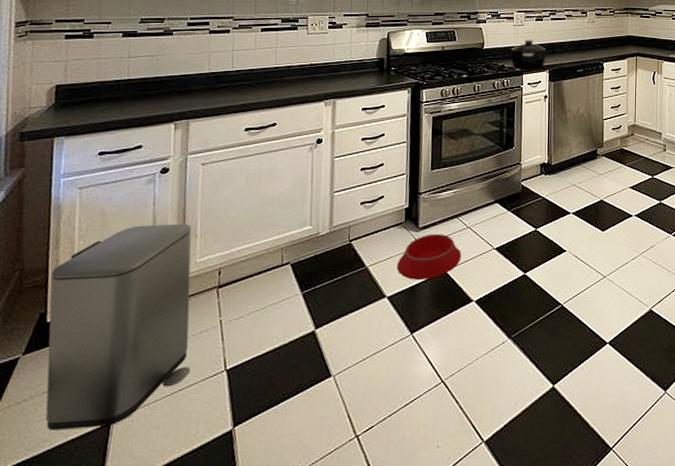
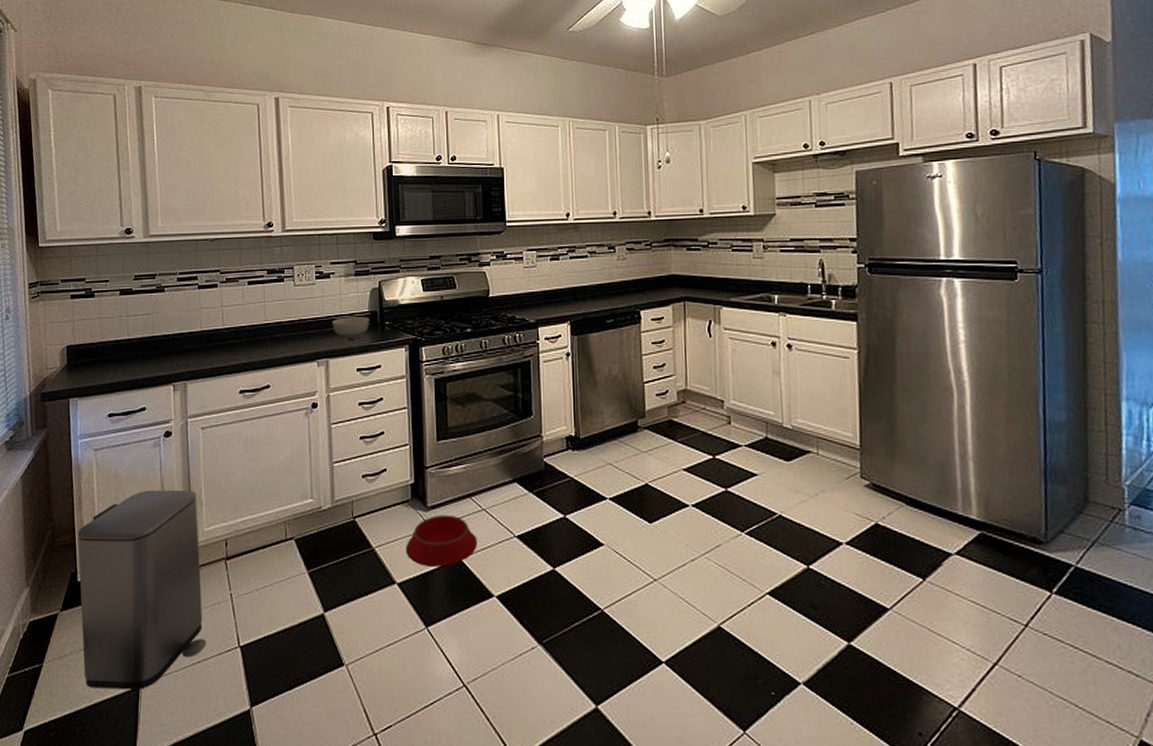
bowl: none [341,63,377,82] -> present [332,317,369,339]
saucepan: present [511,40,546,70] -> none [523,284,565,321]

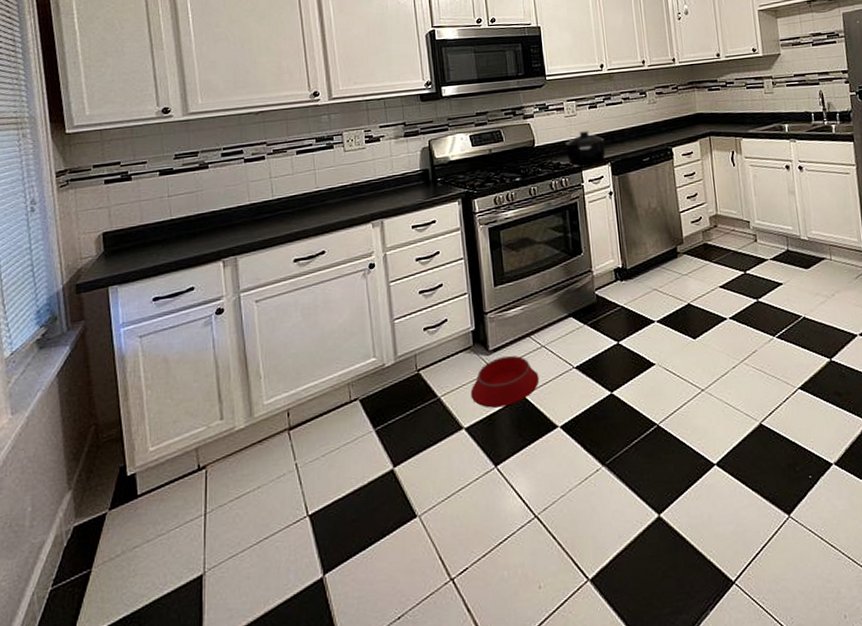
pedal bin: present [77,489,206,690] -> none [124,364,272,585]
bowl: present [332,317,369,339] -> none [385,175,422,199]
saucepan: none [523,284,565,321] -> present [566,131,605,166]

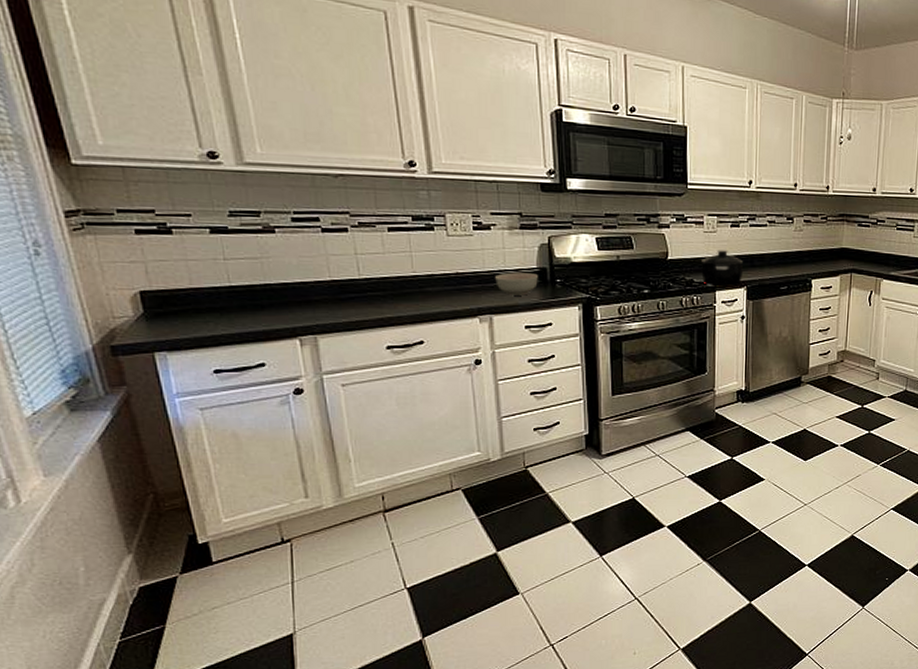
bowl: none [385,175,422,199] -> present [495,272,538,296]
pet bowl: present [470,355,539,408] -> none [580,461,651,506]

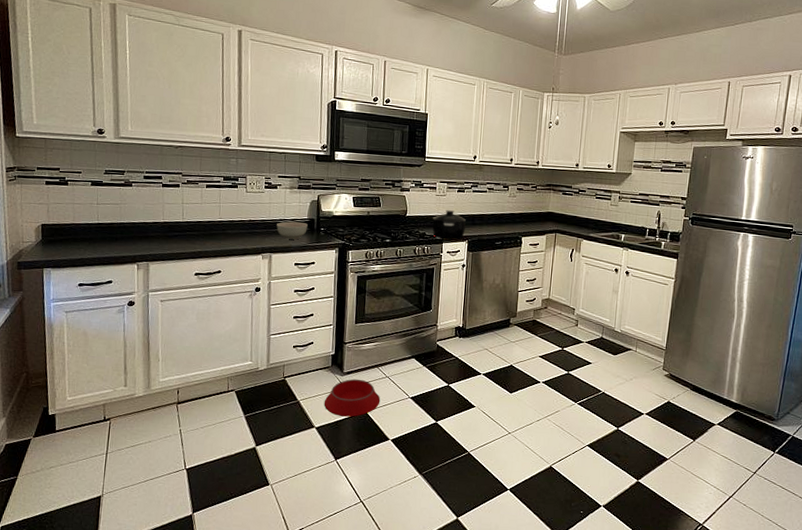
pet bowl: none [580,461,651,506] -> present [324,378,381,417]

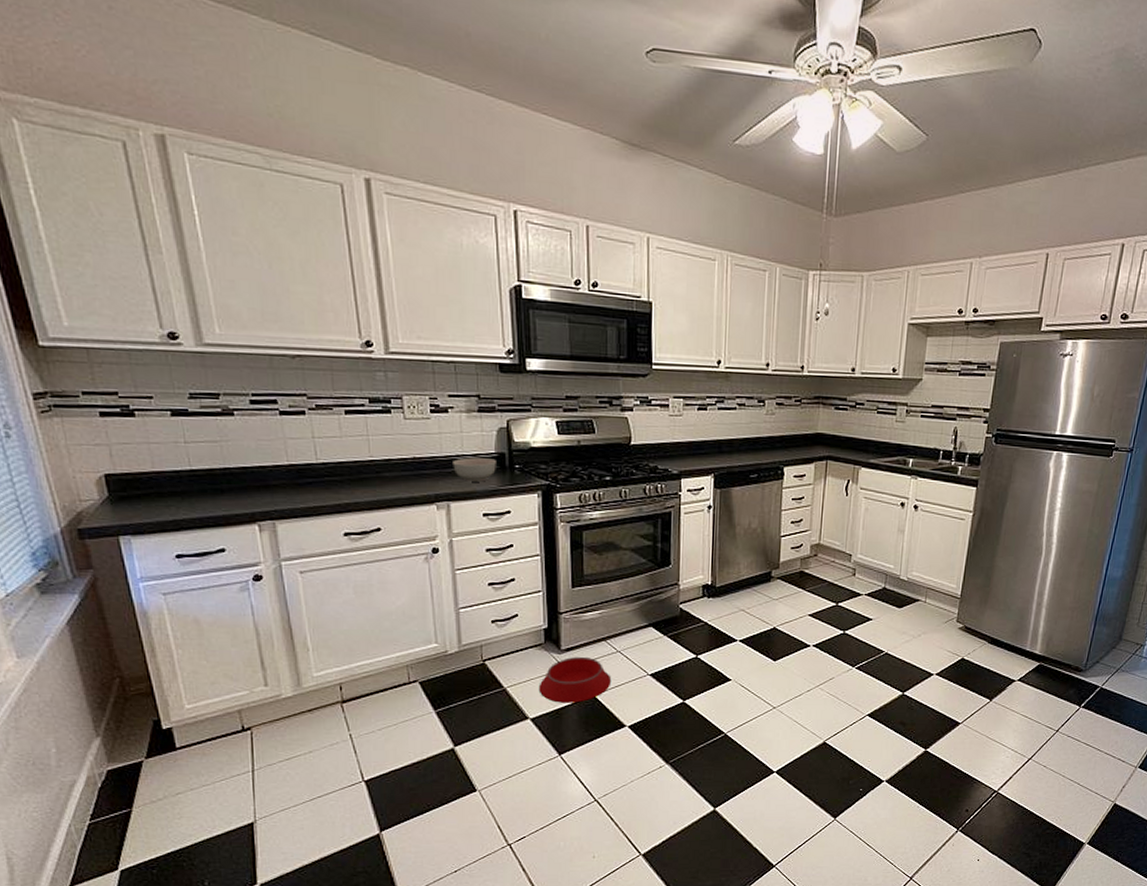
saucepan: present [432,210,466,239] -> none [666,435,710,473]

